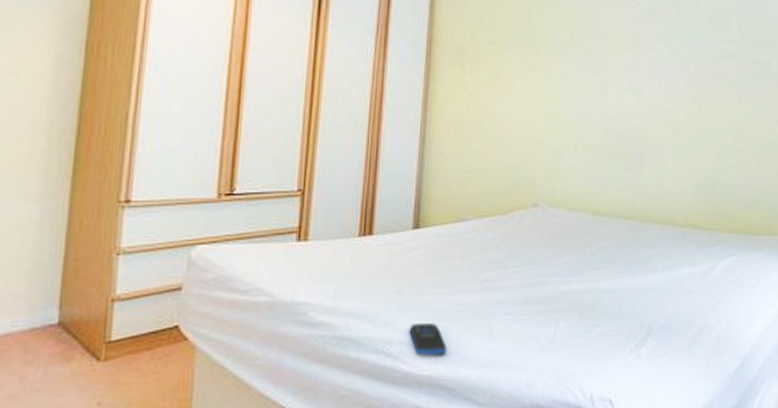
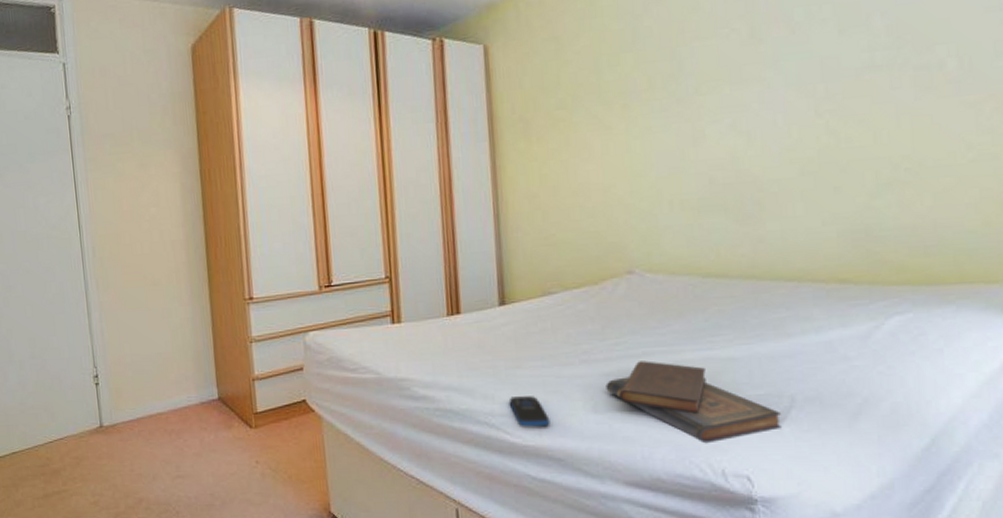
diary: none [502,290,640,370] -> present [605,361,782,444]

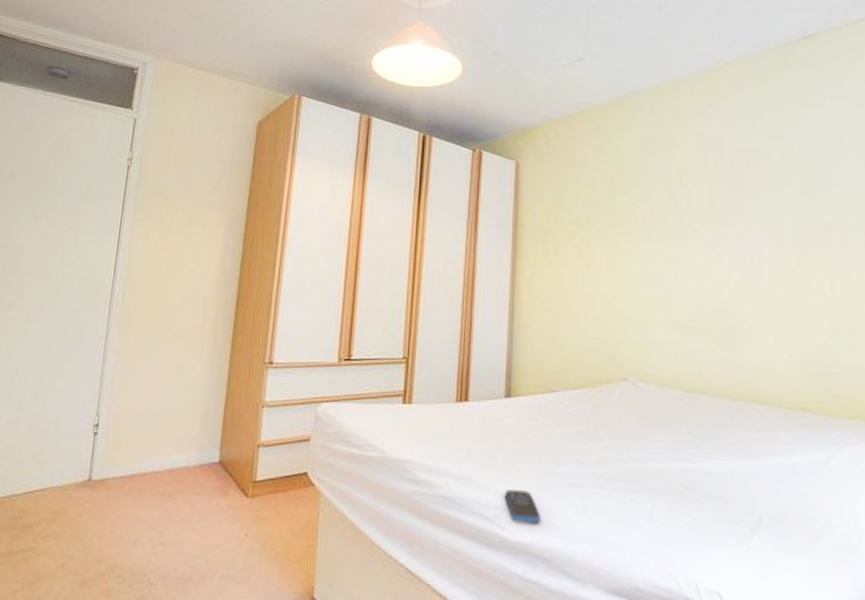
diary: present [605,361,782,444] -> none [595,466,750,556]

